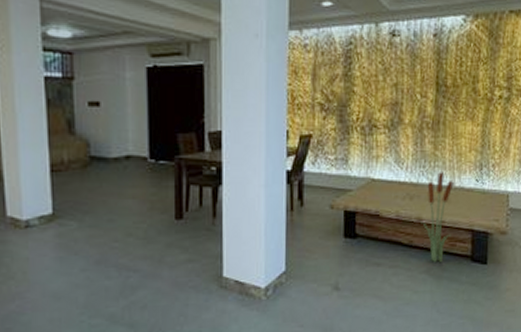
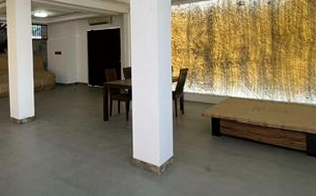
decorative plant: present [419,169,454,262] -> none [265,90,290,154]

